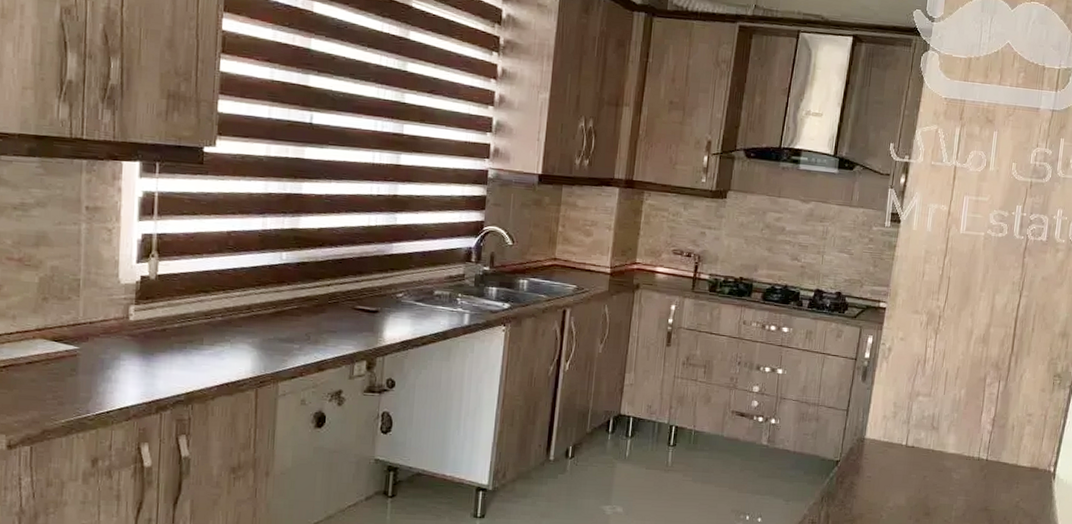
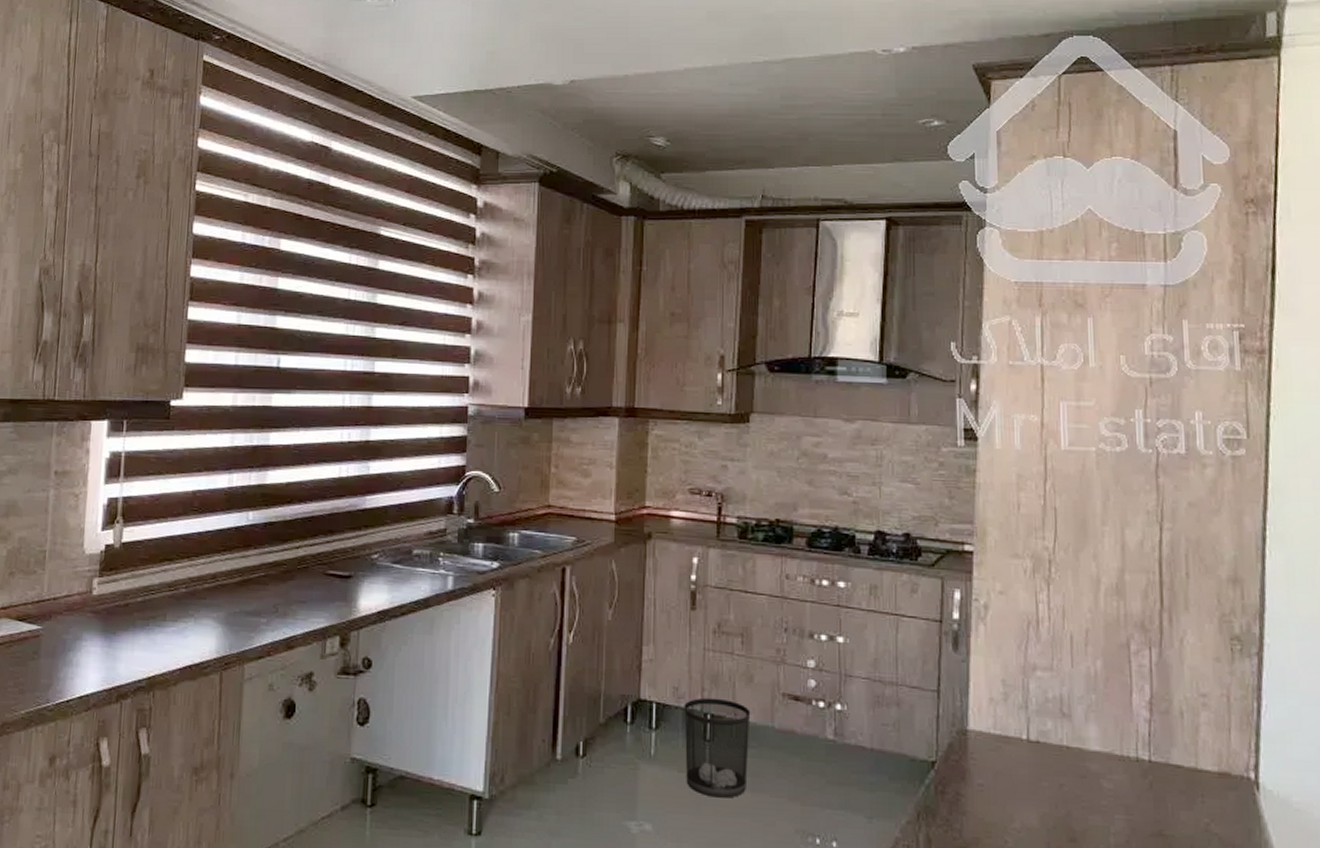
waste bin: none [652,413,707,488] -> present [684,697,751,798]

